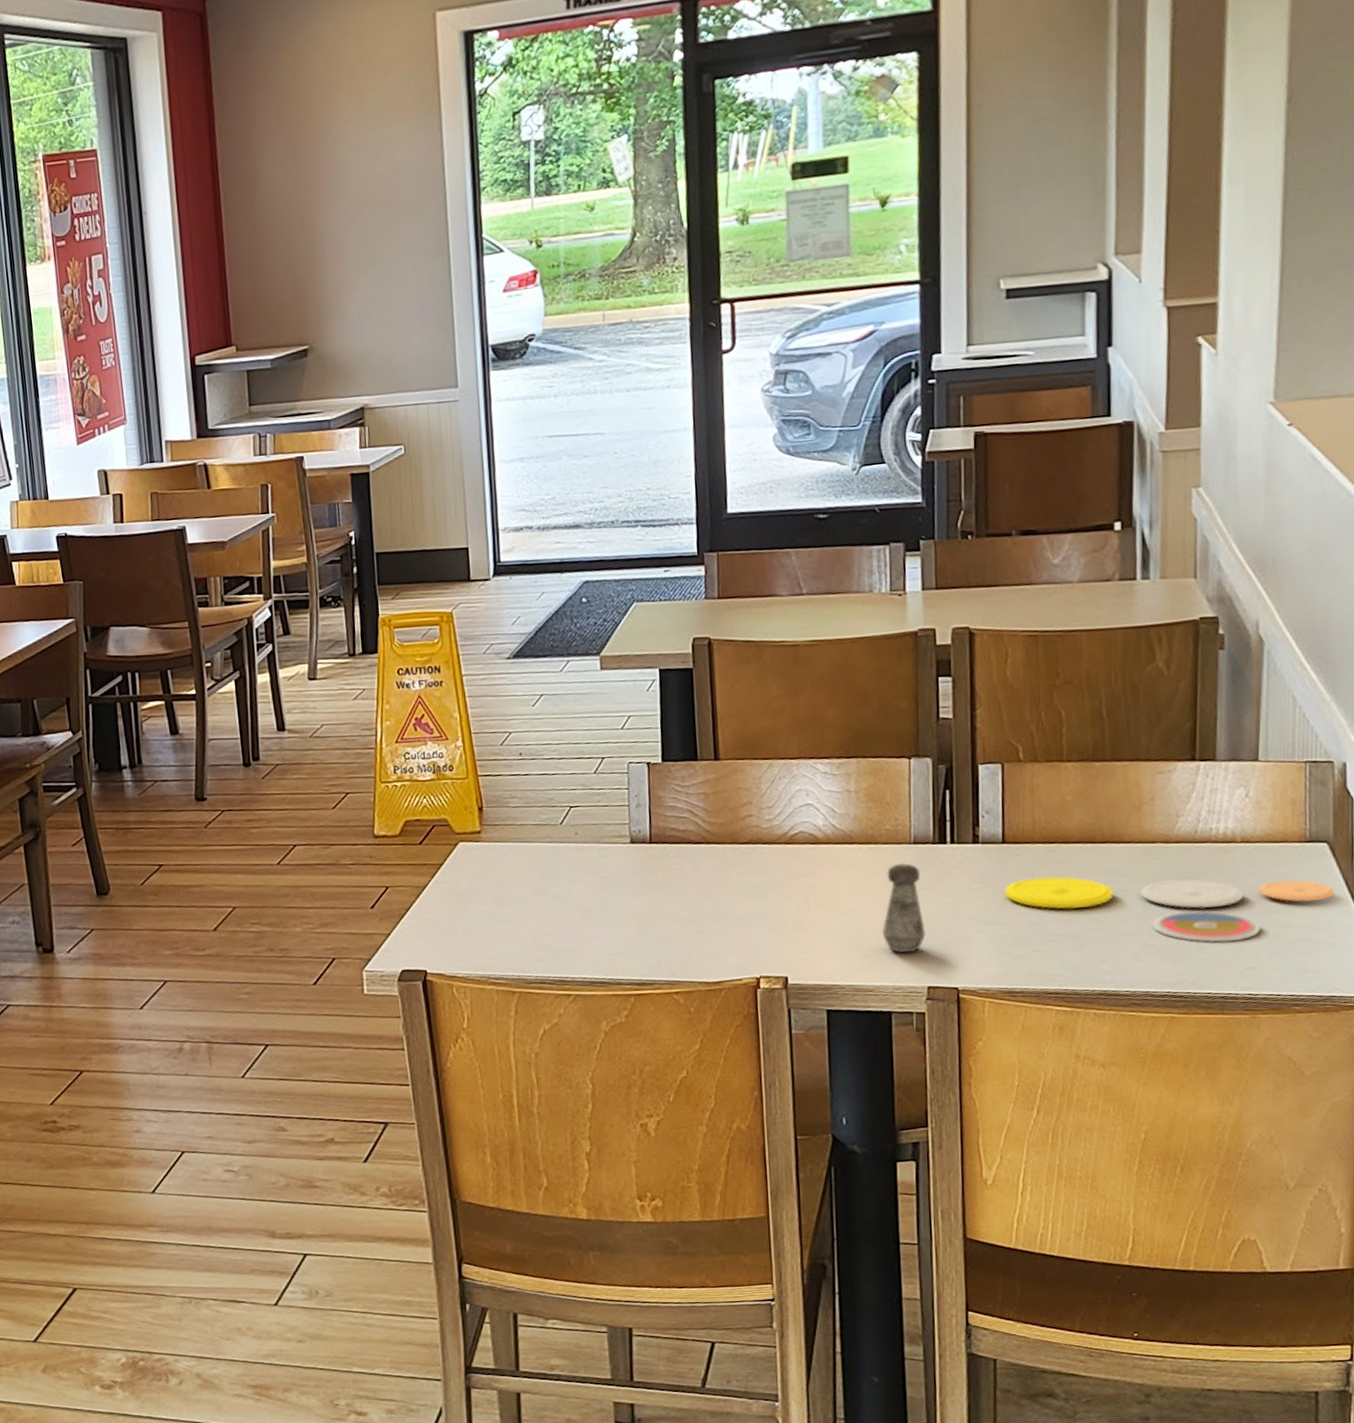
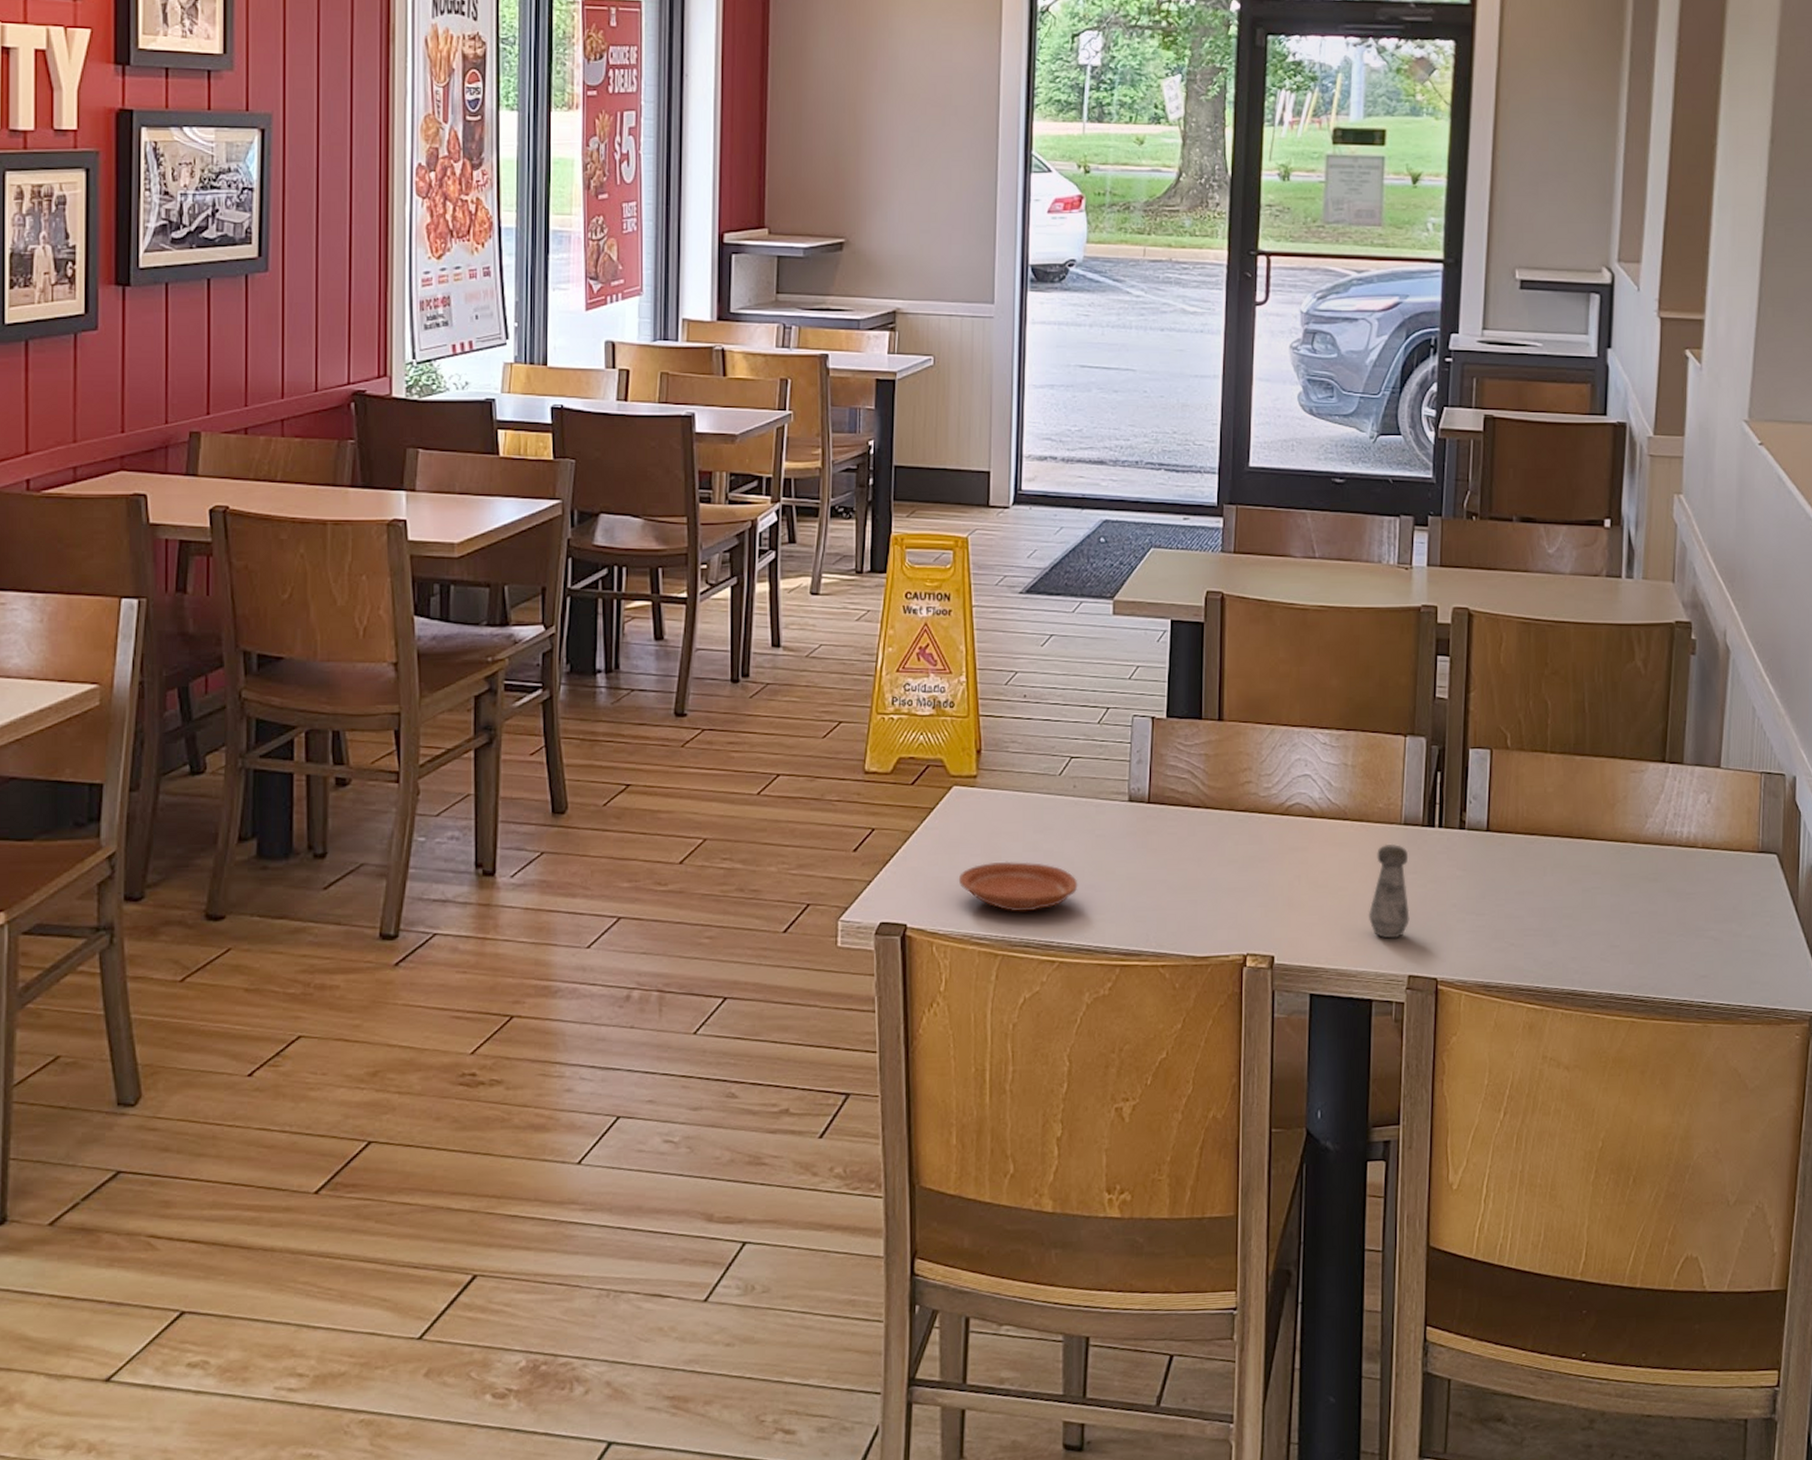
plate: none [471,906,587,953] -> present [958,861,1078,912]
plate: present [1005,876,1335,943] -> none [1487,868,1782,949]

